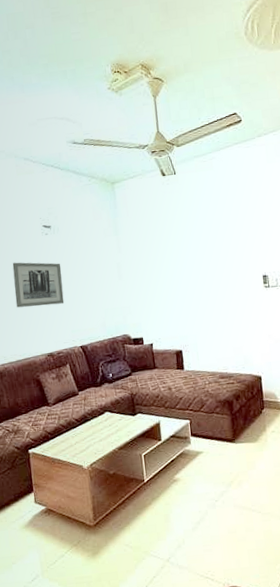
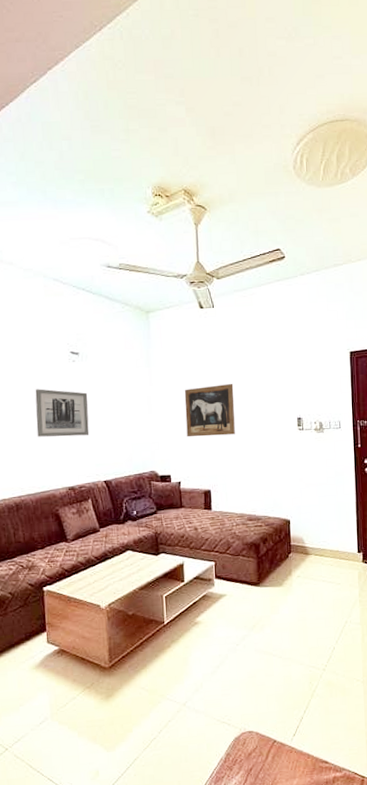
wall art: none [151,245,203,301] -> present [184,383,235,437]

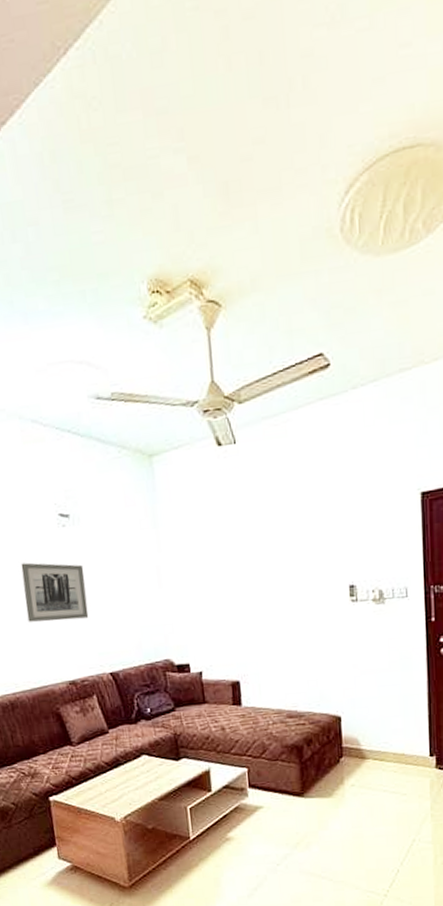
wall art: present [184,383,235,437] -> none [201,543,269,616]

